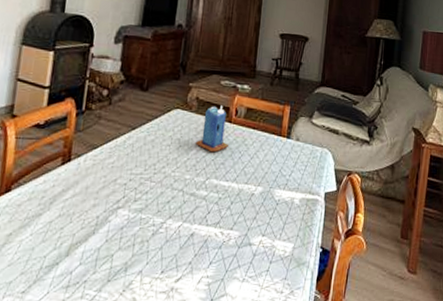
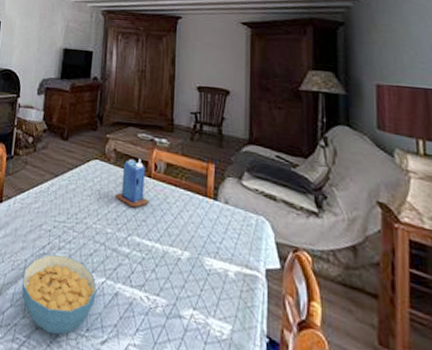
cereal bowl: none [92,206,173,283] -> present [21,254,97,335]

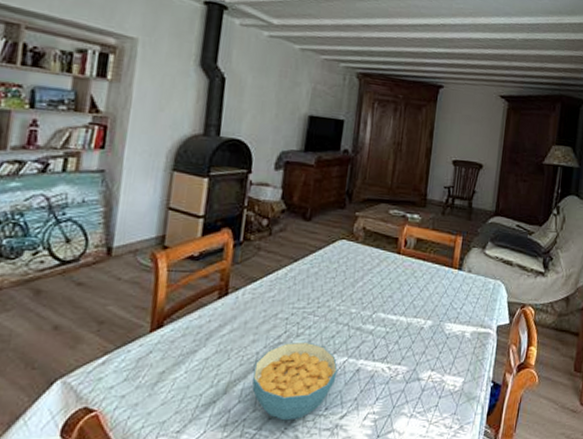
candle: present [116,158,149,208] -> none [362,236,397,285]

